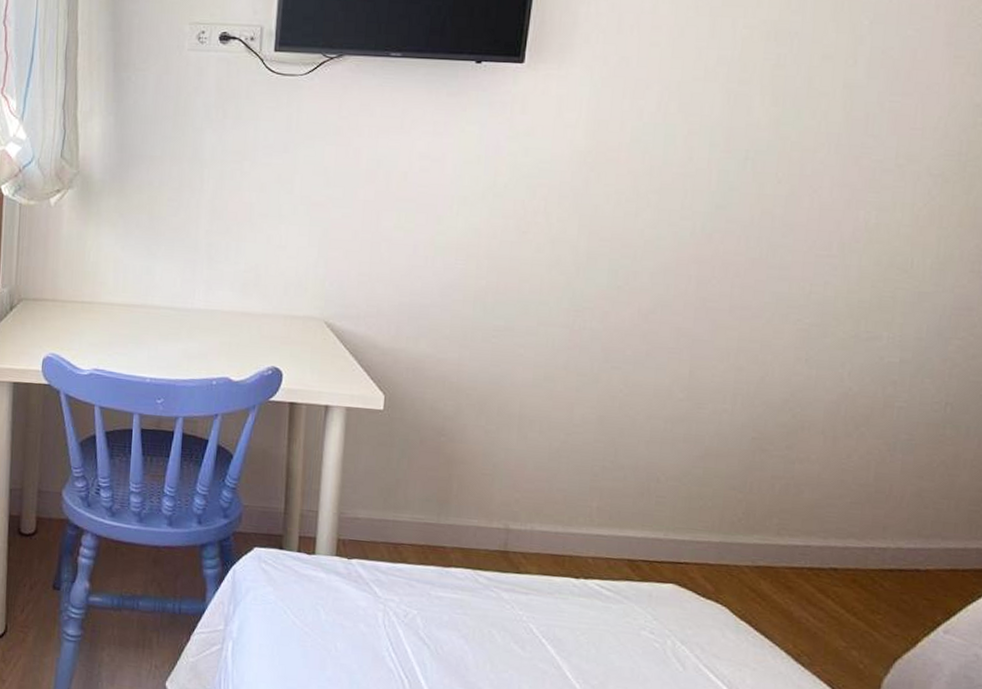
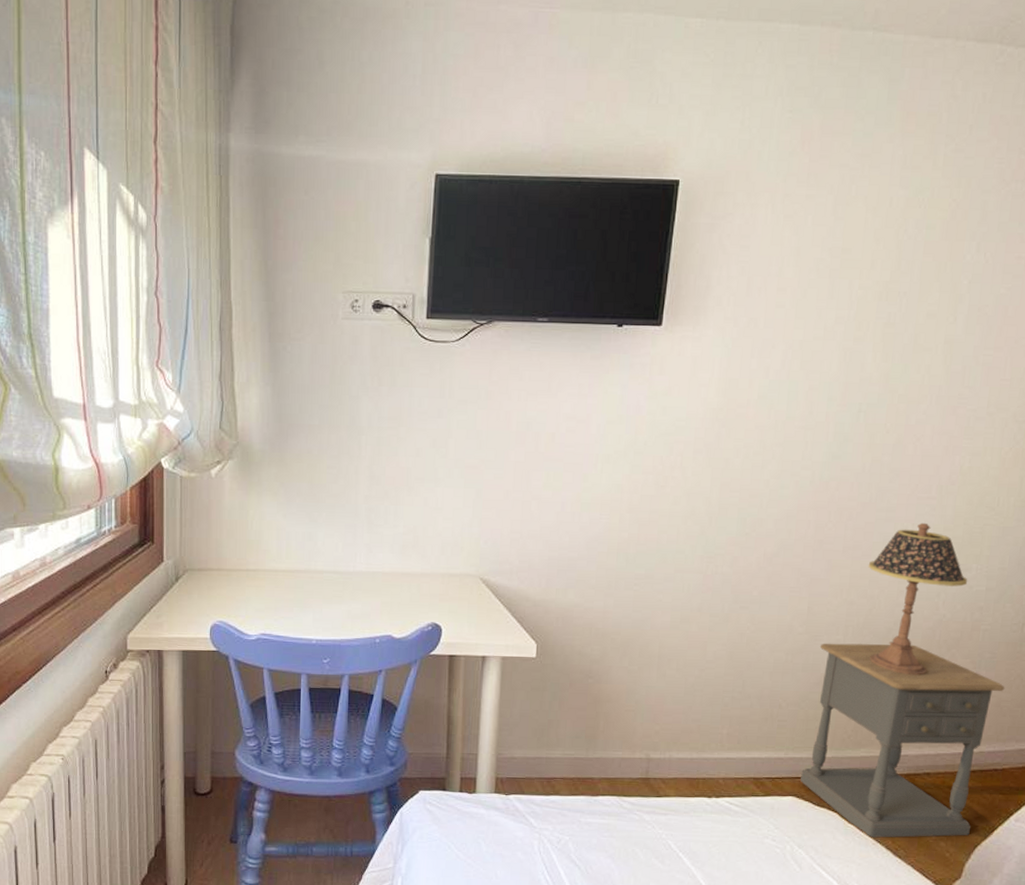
nightstand: none [683,412,927,645] -> present [800,643,1005,838]
table lamp: none [758,283,878,455] -> present [868,522,968,675]

